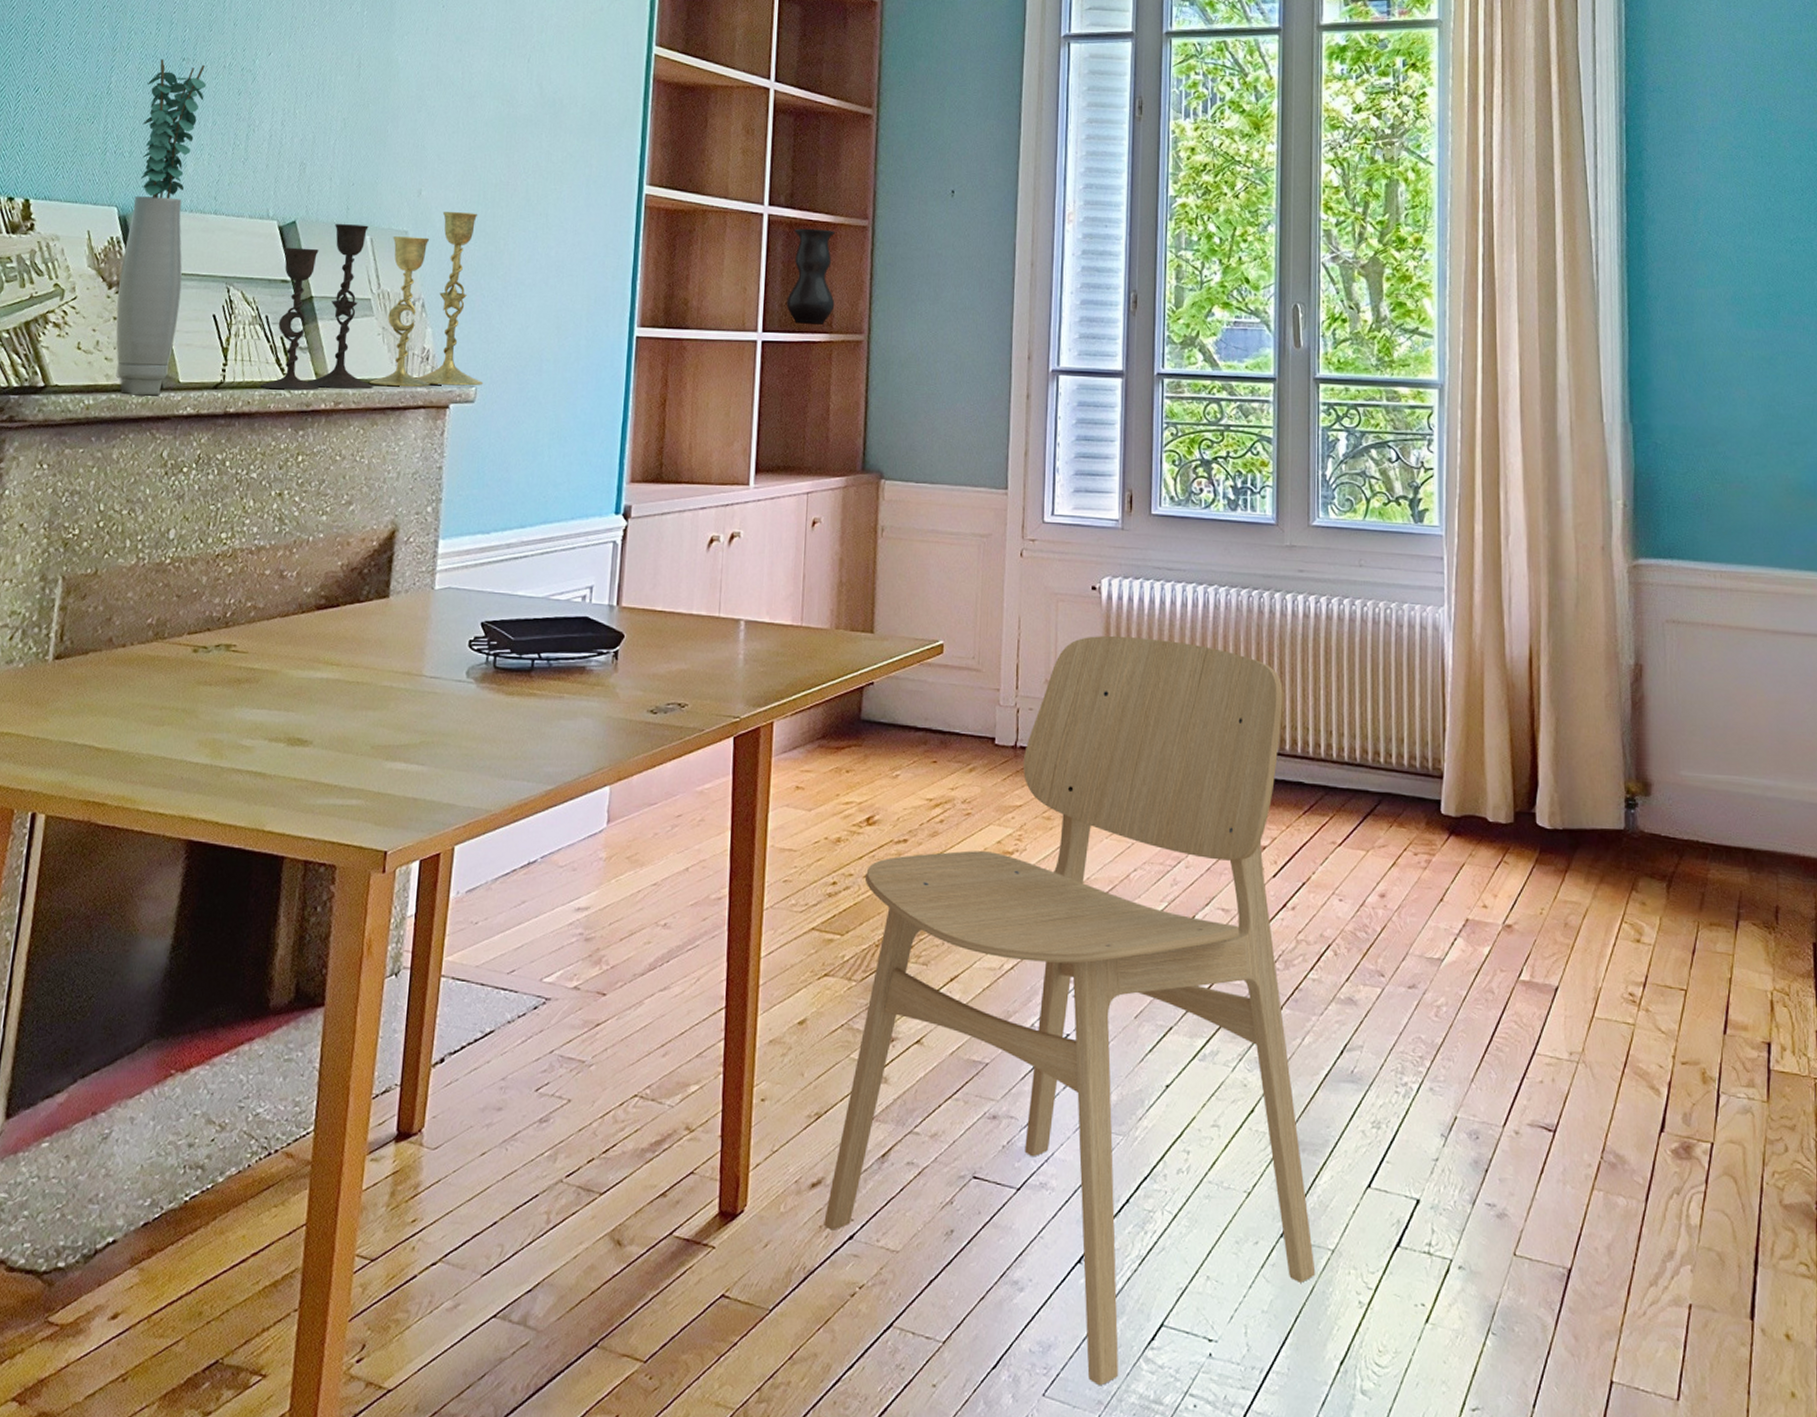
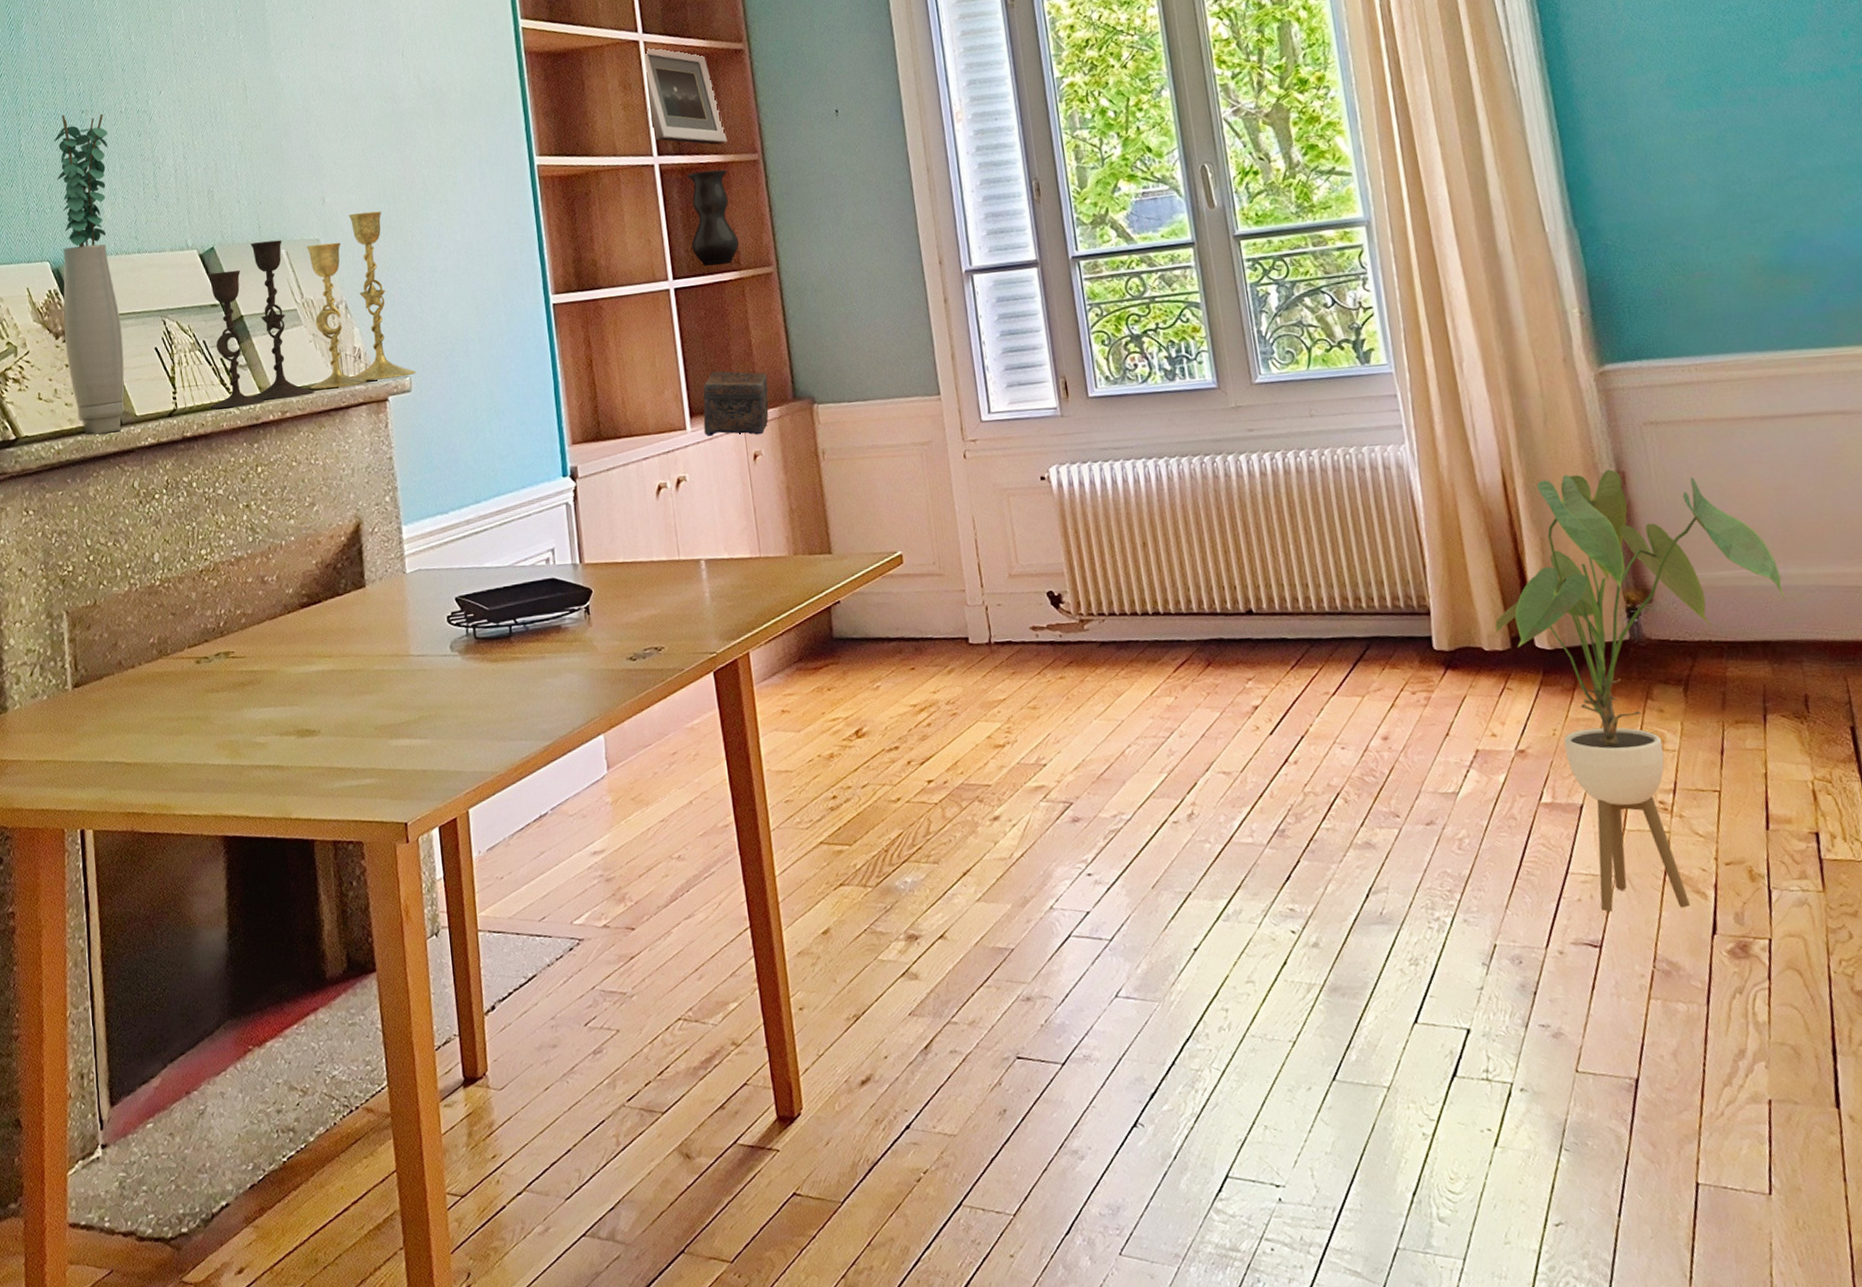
picture frame: none [767,97,841,206] -> present [645,48,727,146]
decorative box: none [767,430,839,502] -> present [703,370,769,437]
dining chair: present [824,635,1316,1386] -> none [863,518,1375,1240]
house plant: none [1500,660,1772,1102] -> present [1494,469,1786,913]

